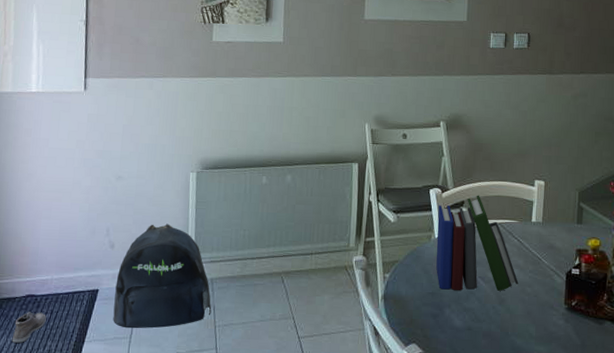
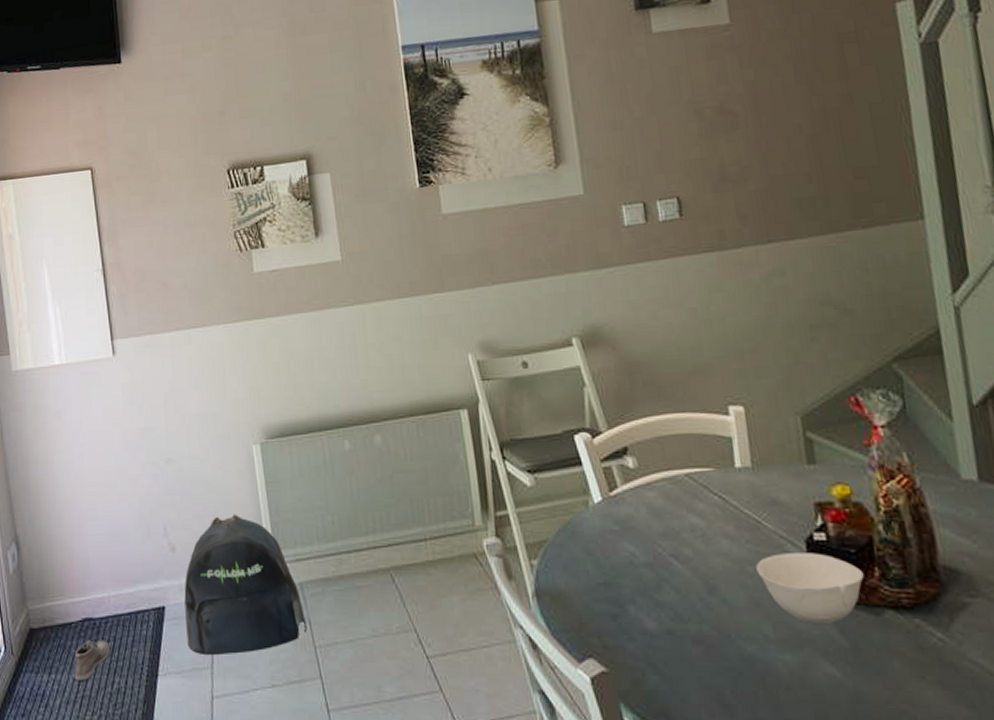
book: present [436,195,519,291] -> none [591,436,733,577]
bowl: none [532,281,597,328] -> present [756,553,864,624]

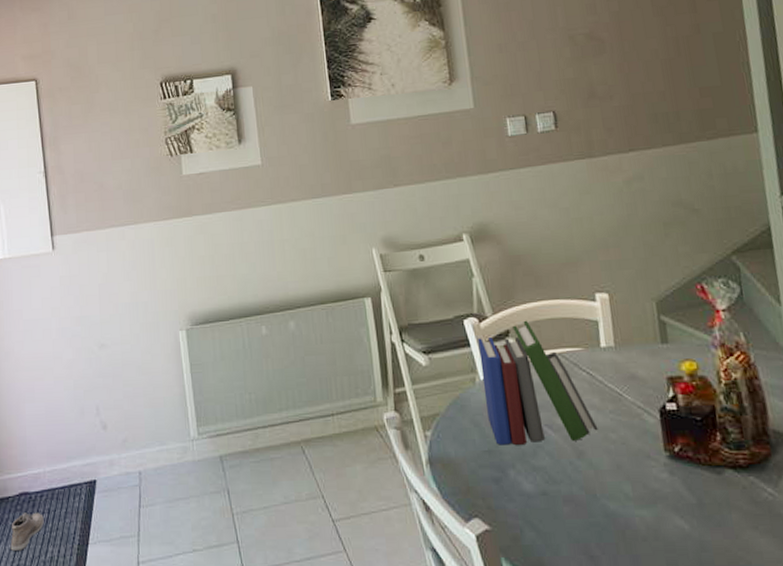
backpack: present [184,514,307,654] -> none [114,394,226,523]
book: none [591,436,733,577] -> present [478,320,598,445]
bowl: present [756,553,864,624] -> none [618,420,708,483]

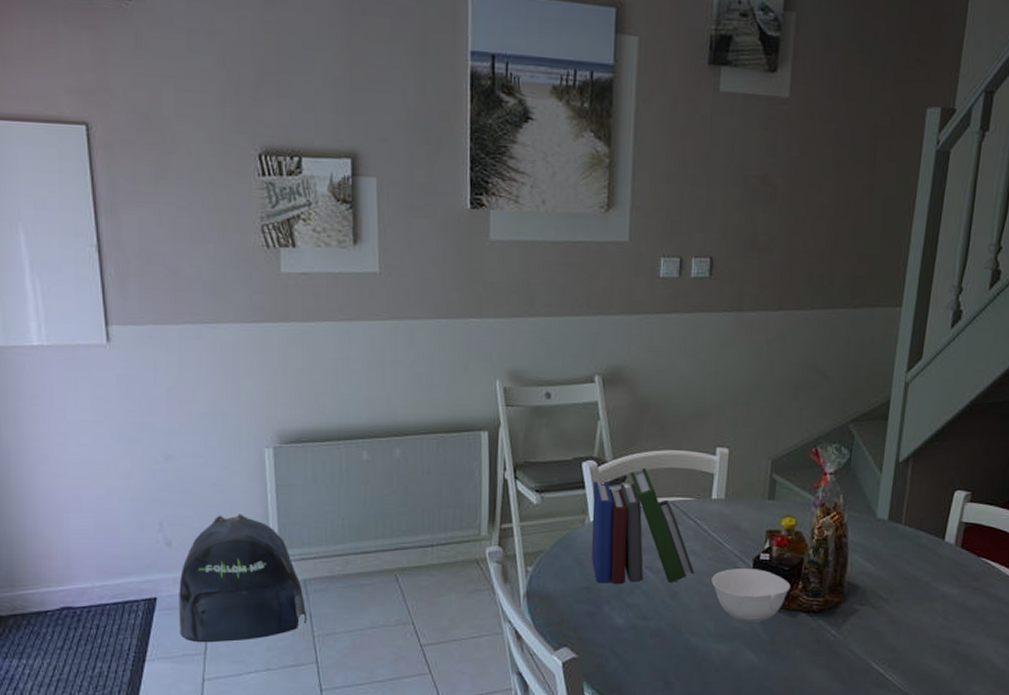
boot: present [10,512,44,551] -> none [49,627,91,665]
backpack: none [114,394,226,523] -> present [179,513,307,642]
bowl: none [618,420,708,483] -> present [711,569,791,622]

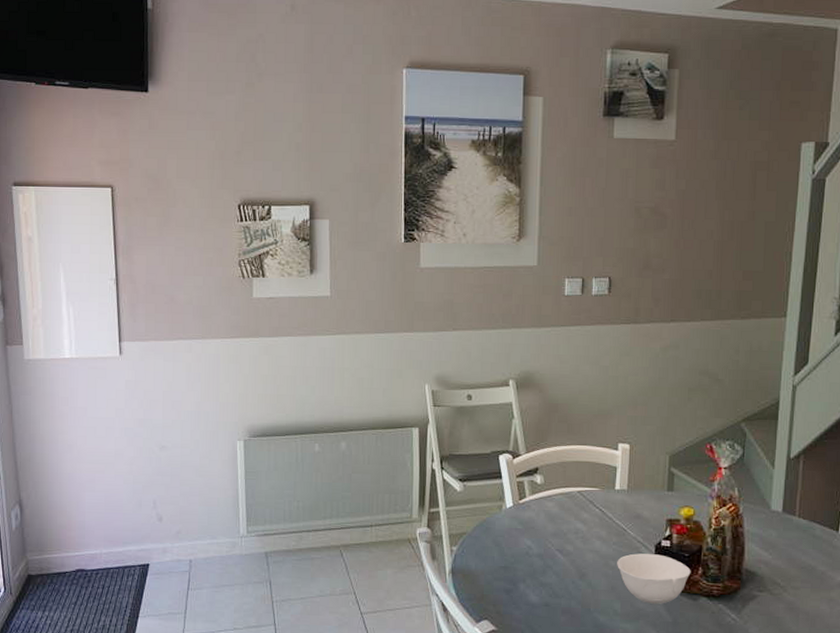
backpack: present [179,513,307,642] -> none [166,495,268,603]
book: present [591,467,695,583] -> none [508,460,601,565]

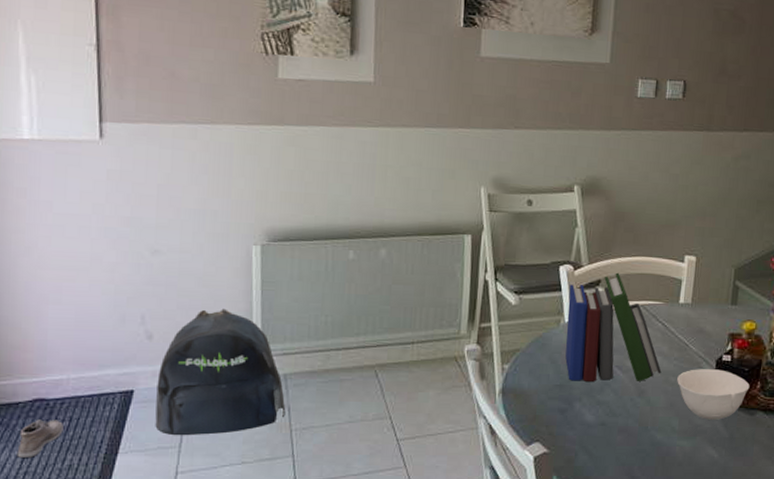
boot: none [65,586,98,618] -> present [17,419,63,458]
backpack: none [166,495,268,603] -> present [155,308,286,435]
book: none [508,460,601,565] -> present [565,272,662,382]

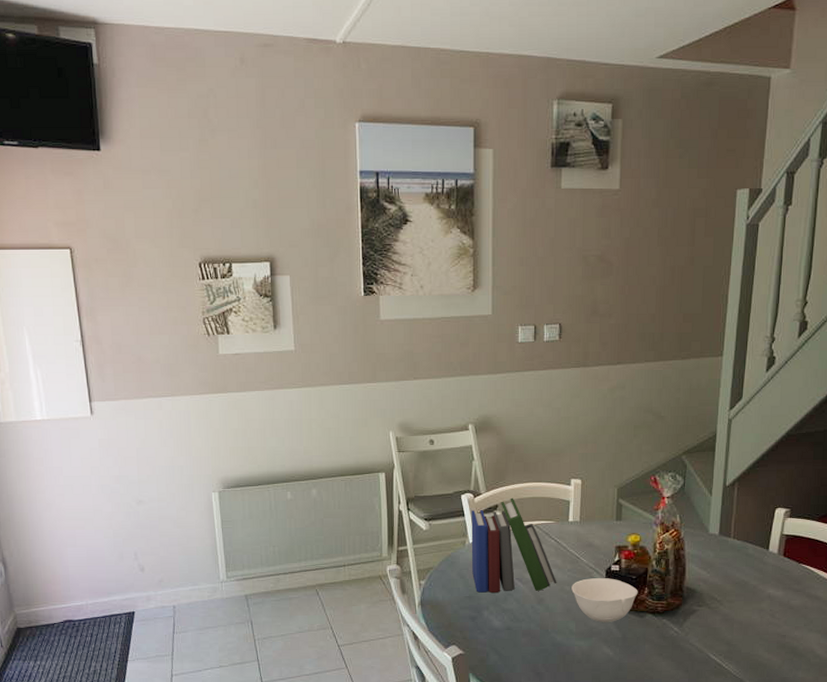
boot: present [17,419,63,458] -> none [56,636,87,665]
backpack: present [155,308,286,435] -> none [151,544,249,646]

